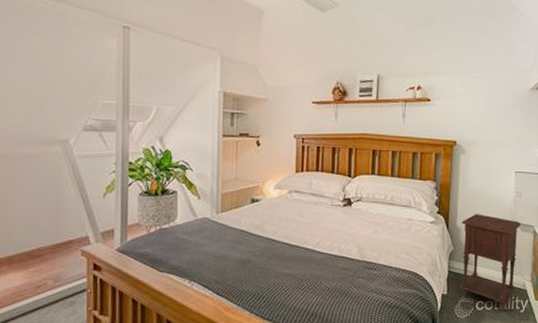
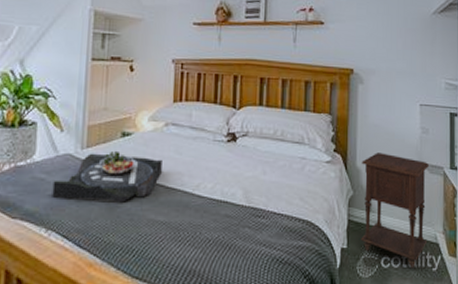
serving tray: none [193,214,287,259] -> present [52,150,162,204]

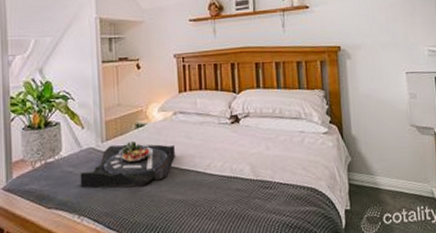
nightstand: present [361,152,429,269] -> none [356,120,424,223]

